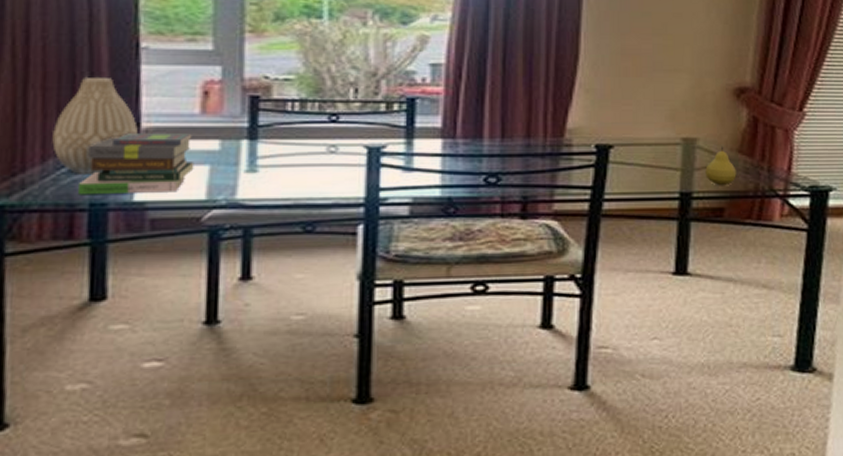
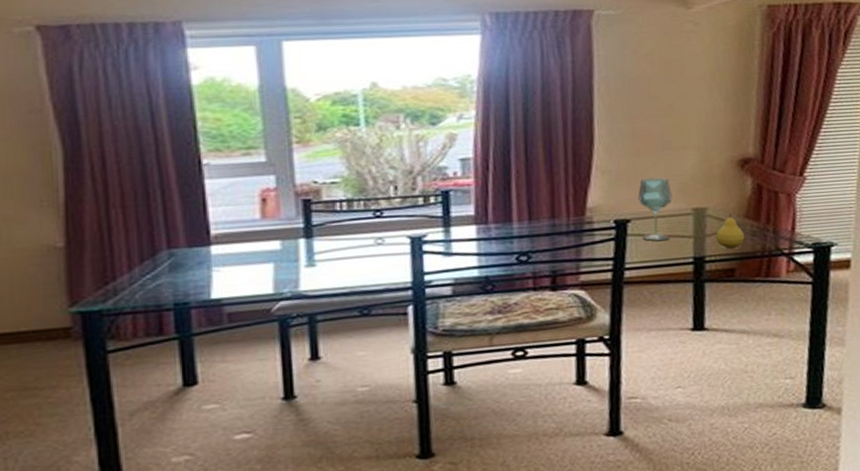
vase: present [52,76,138,174] -> none [135,193,208,279]
books: present [77,133,194,195] -> none [162,236,260,297]
wine glass: none [623,101,661,172] -> present [638,177,673,242]

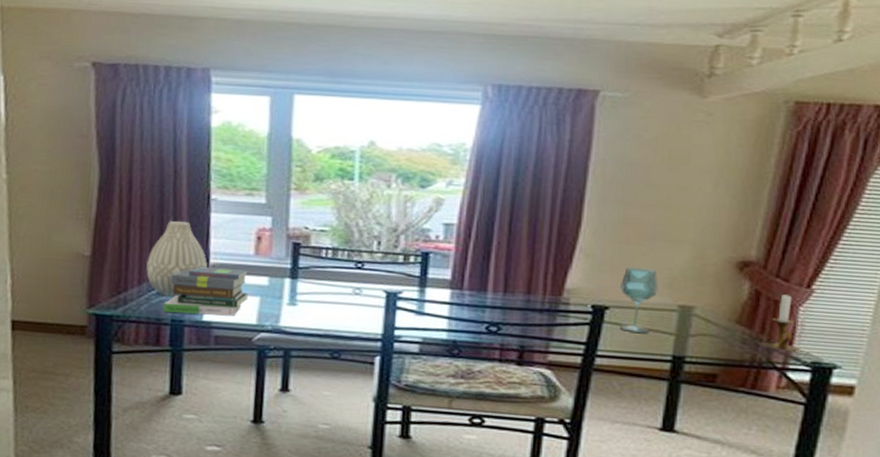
vase: none [135,193,208,279] -> present [146,220,207,297]
books: none [162,236,260,297] -> present [163,267,249,316]
fruit: present [716,213,745,249] -> none [700,315,733,354]
candlestick: none [768,185,801,237] -> present [760,294,799,352]

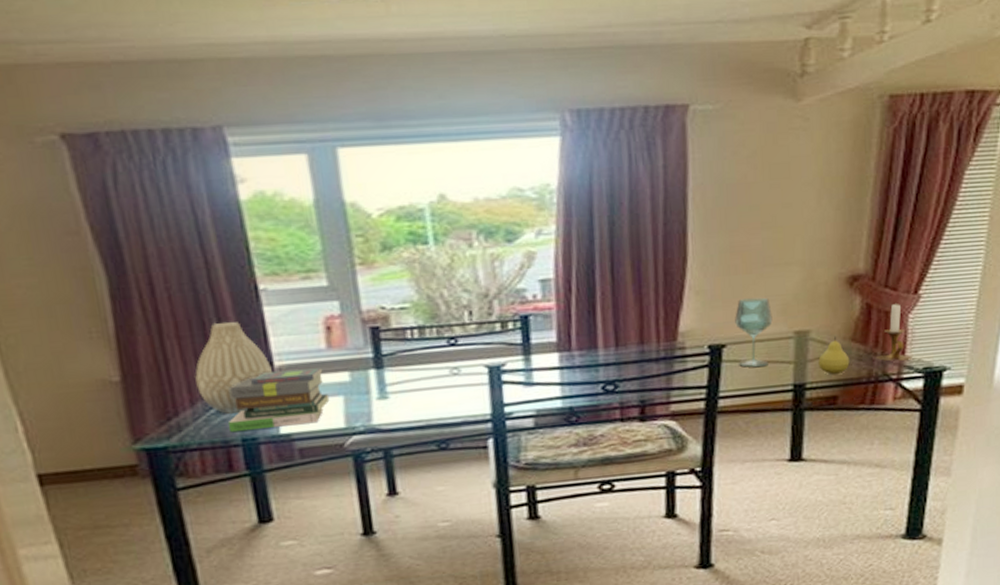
fruit: none [700,315,733,354] -> present [818,336,850,375]

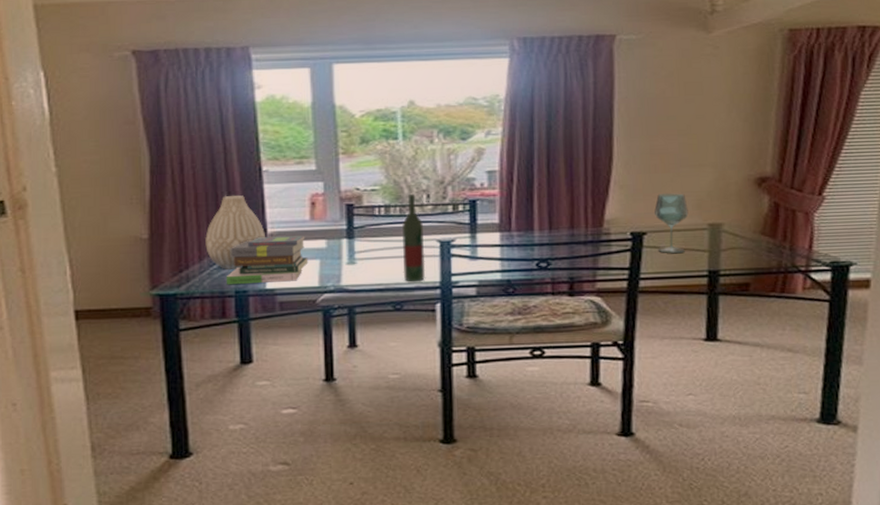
wine bottle: none [441,312,473,416] -> present [402,194,426,282]
fruit: present [818,336,850,375] -> none [731,229,760,264]
candlestick: present [875,304,911,362] -> none [784,204,818,255]

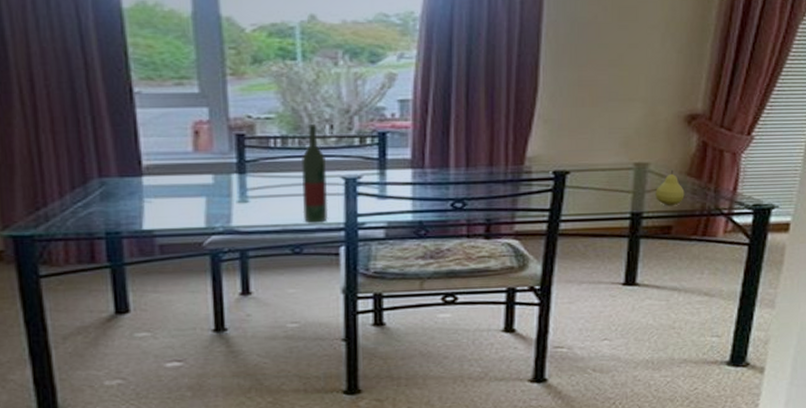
vase: present [205,195,265,269] -> none [66,120,140,207]
books: present [226,235,308,285] -> none [93,169,193,226]
wine glass: present [654,193,689,254] -> none [579,129,615,195]
fruit: none [731,229,760,264] -> present [655,169,685,207]

